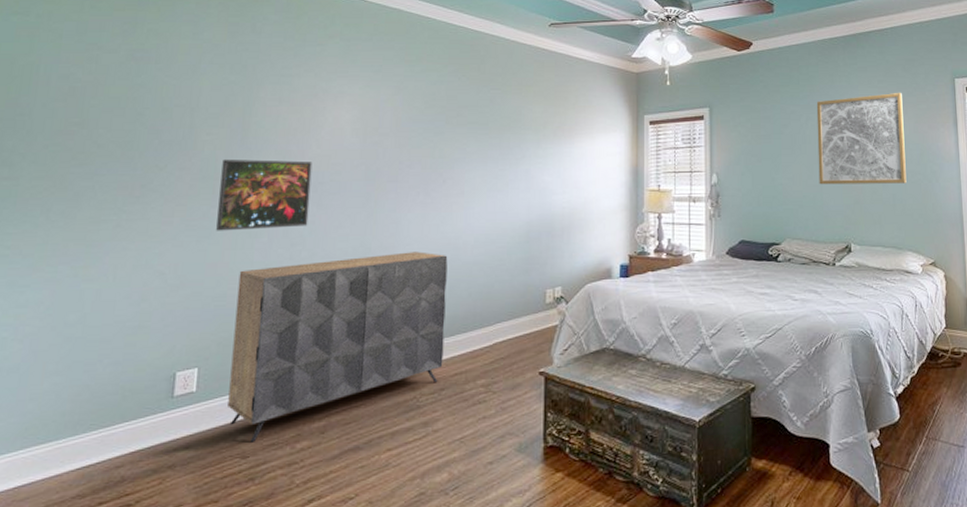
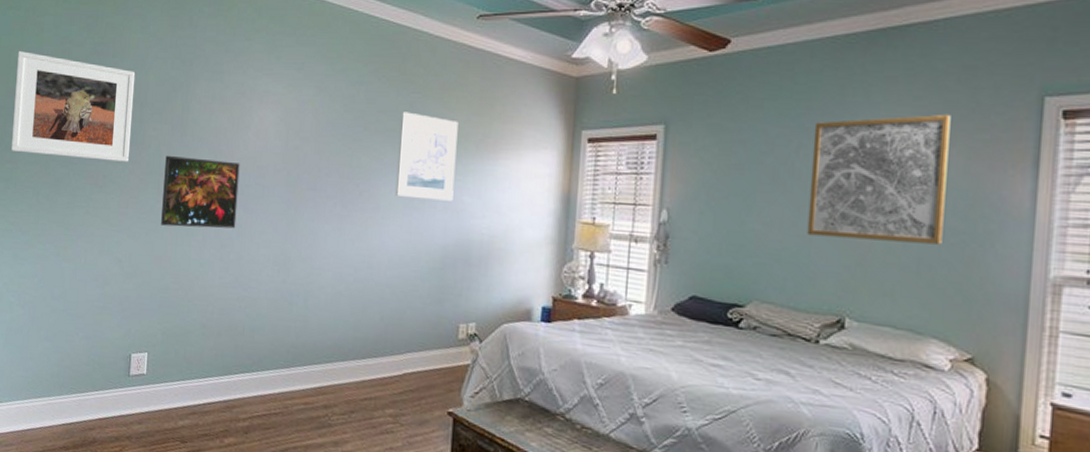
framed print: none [9,59,185,169] -> present [10,51,136,162]
dresser: present [228,251,448,442] -> none [170,265,362,430]
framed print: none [479,106,536,182] -> present [395,111,458,201]

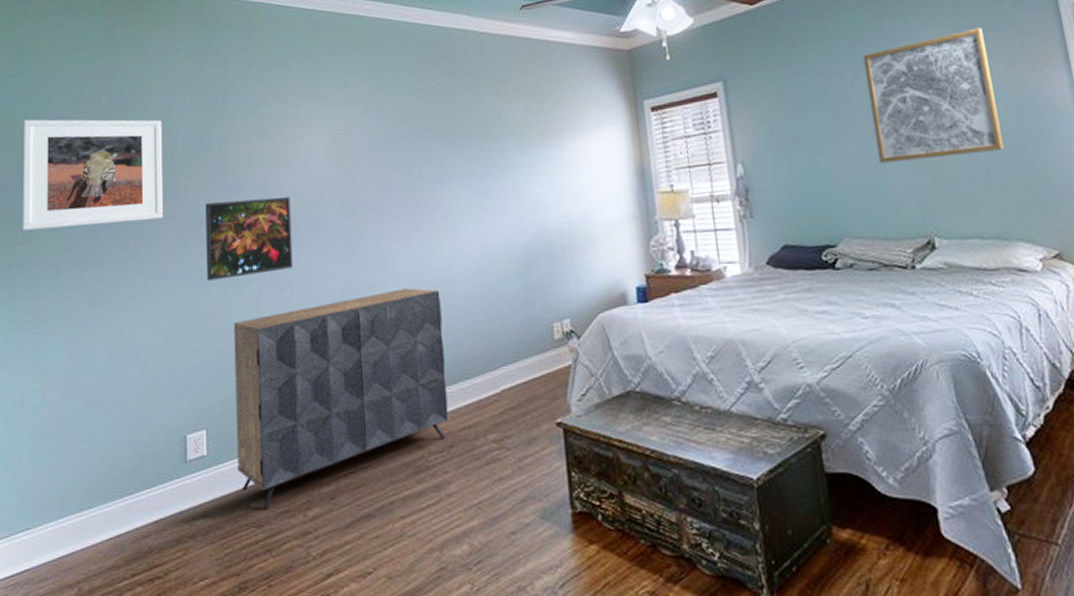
dresser: none [170,265,362,430] -> present [233,288,449,510]
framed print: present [395,111,458,201] -> none [457,112,525,201]

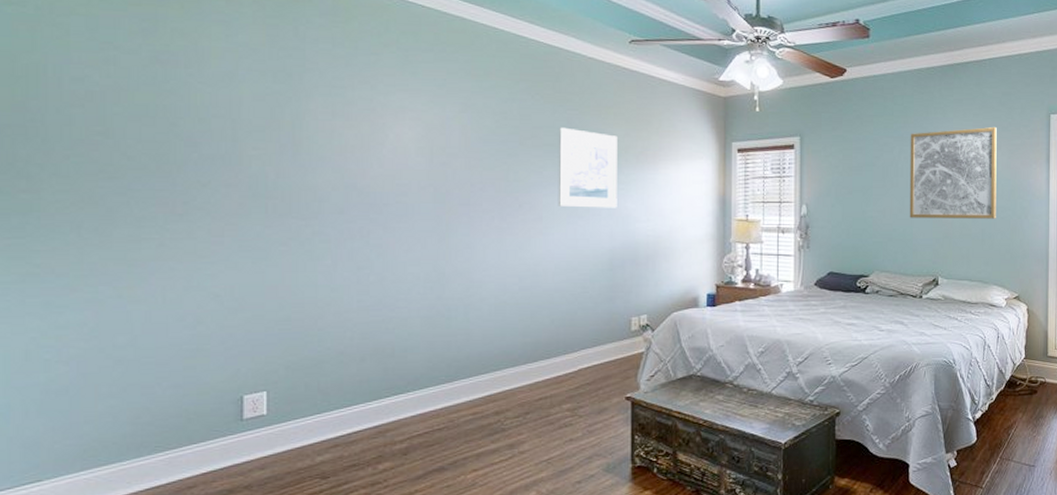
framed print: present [22,119,164,231] -> none [26,57,222,185]
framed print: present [205,197,293,281] -> none [273,176,375,252]
dresser: present [233,288,449,510] -> none [302,277,527,464]
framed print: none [457,112,525,201] -> present [558,127,618,208]

